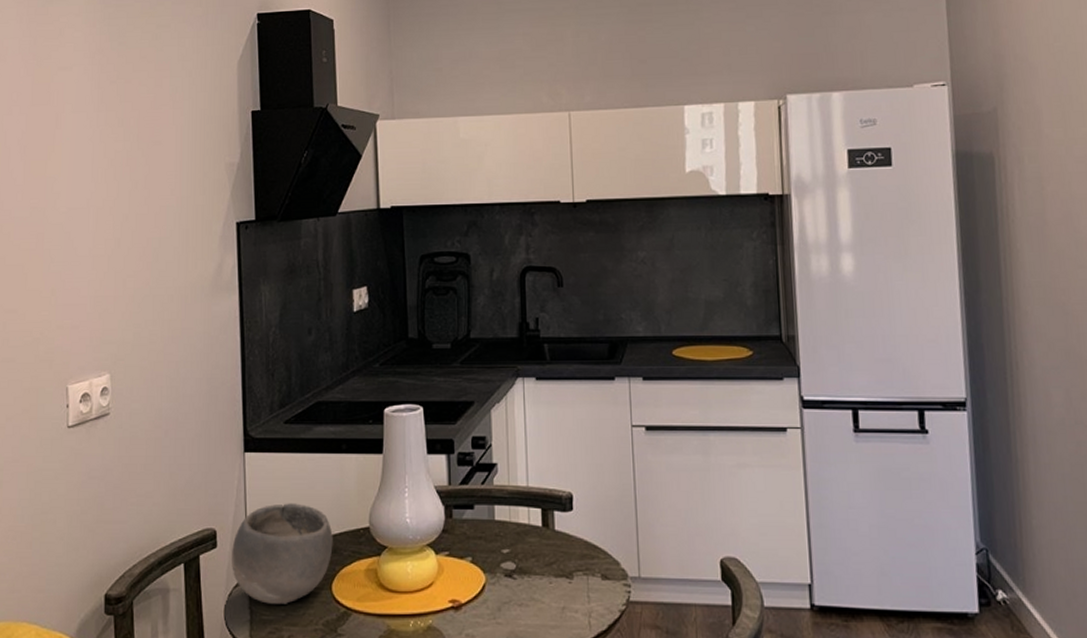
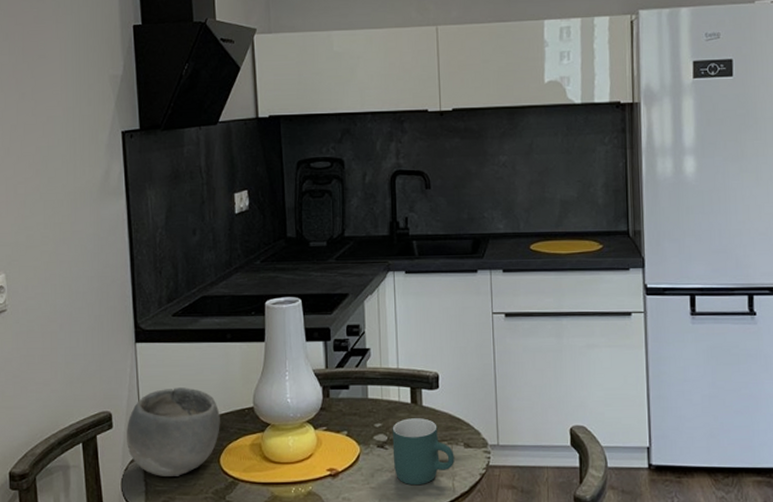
mug: none [521,544,591,622] -> present [392,418,455,486]

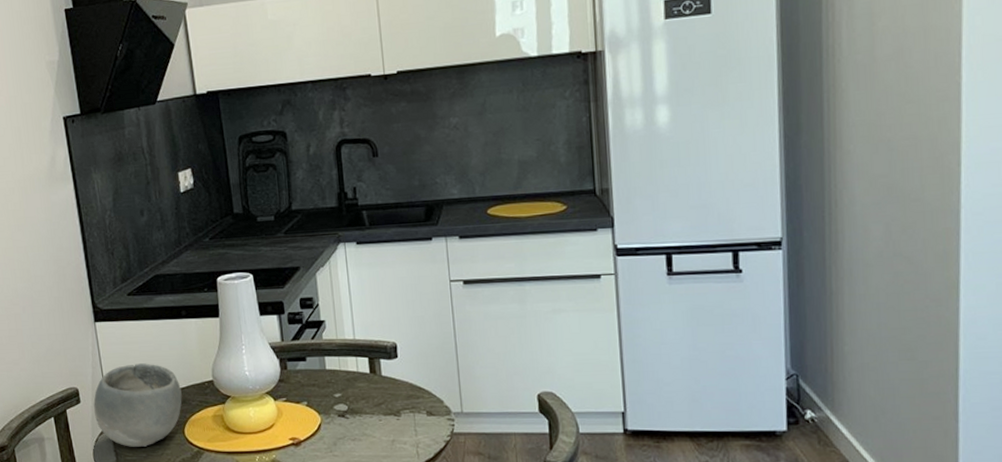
mug: present [392,418,455,486] -> none [352,387,418,453]

